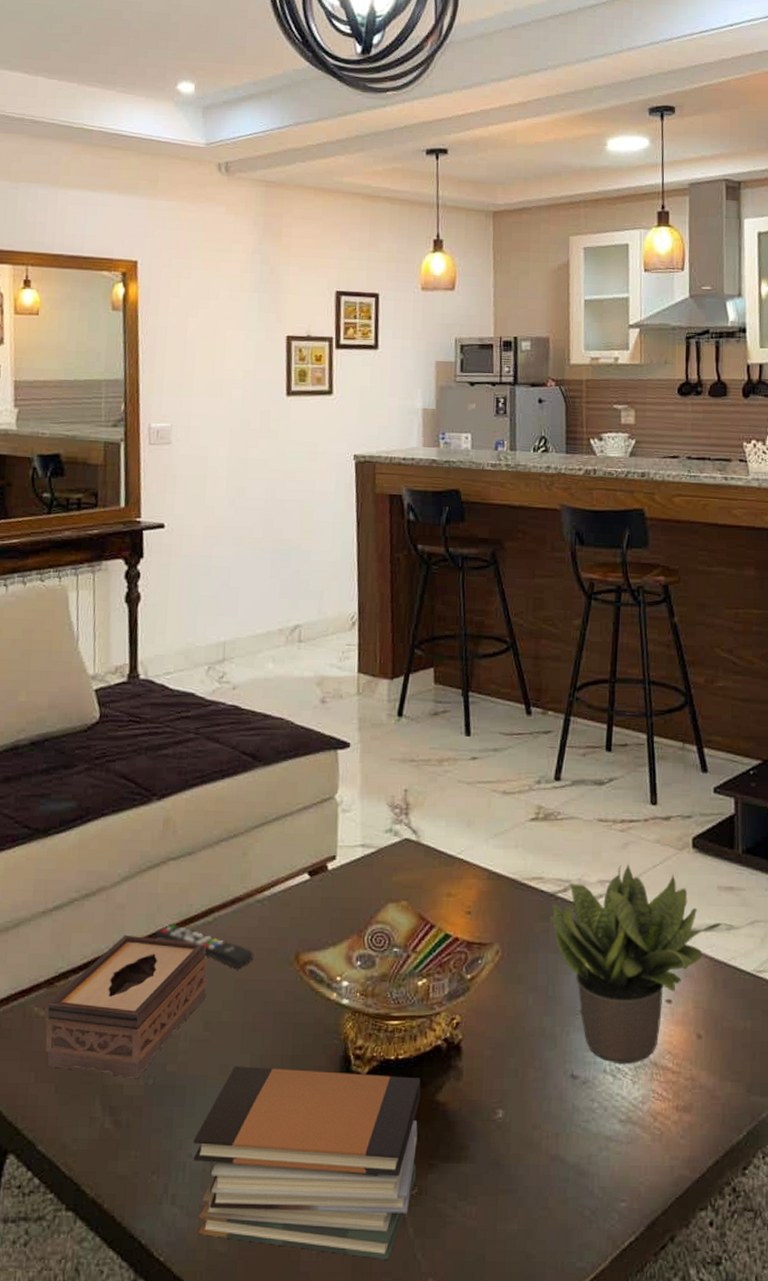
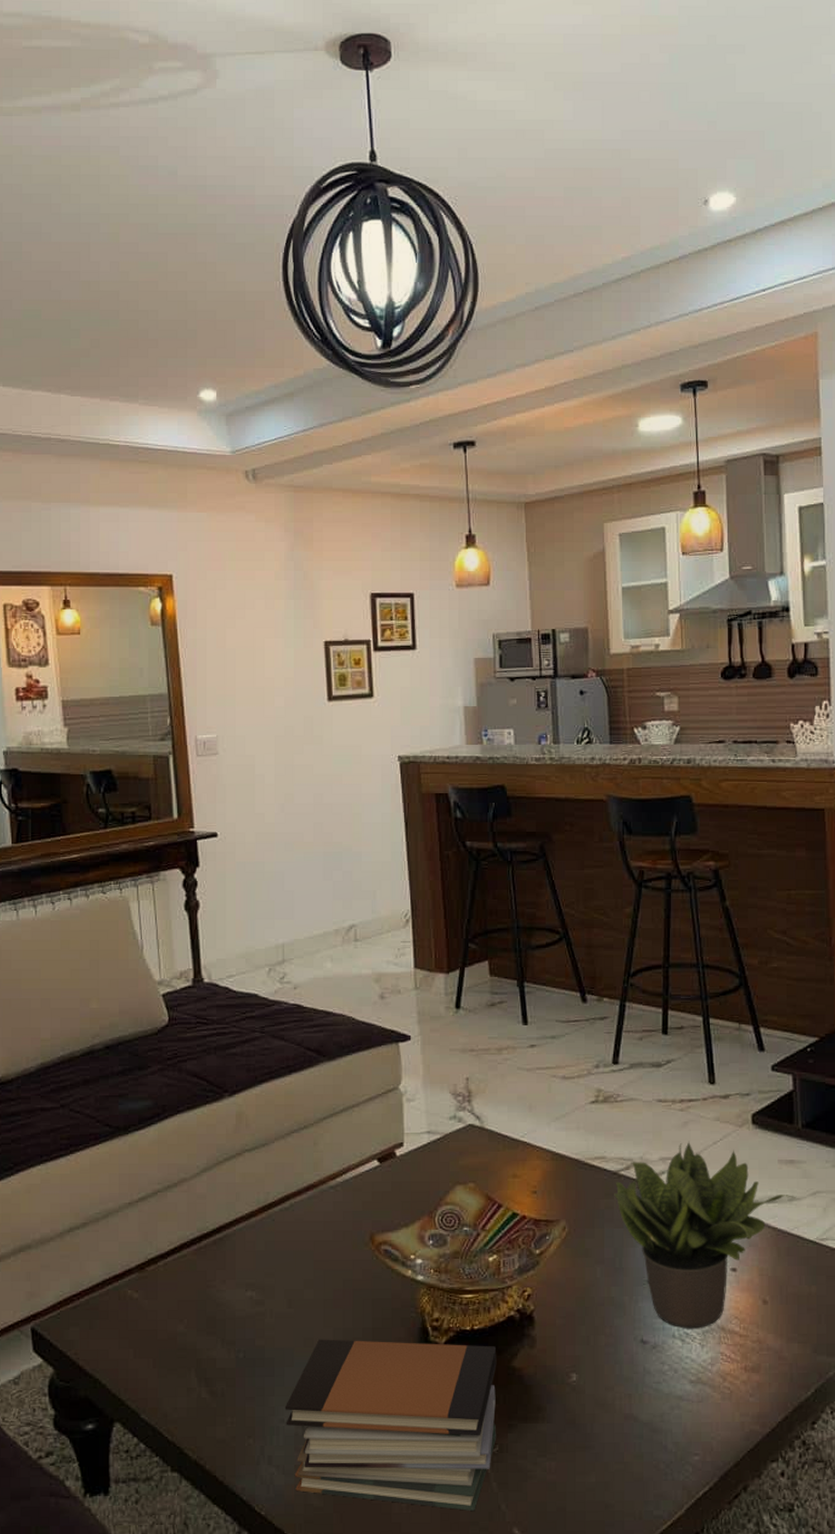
tissue box: present [45,936,208,1078] -> none [139,1223,288,1352]
remote control: present [155,923,254,968] -> none [236,1210,331,1250]

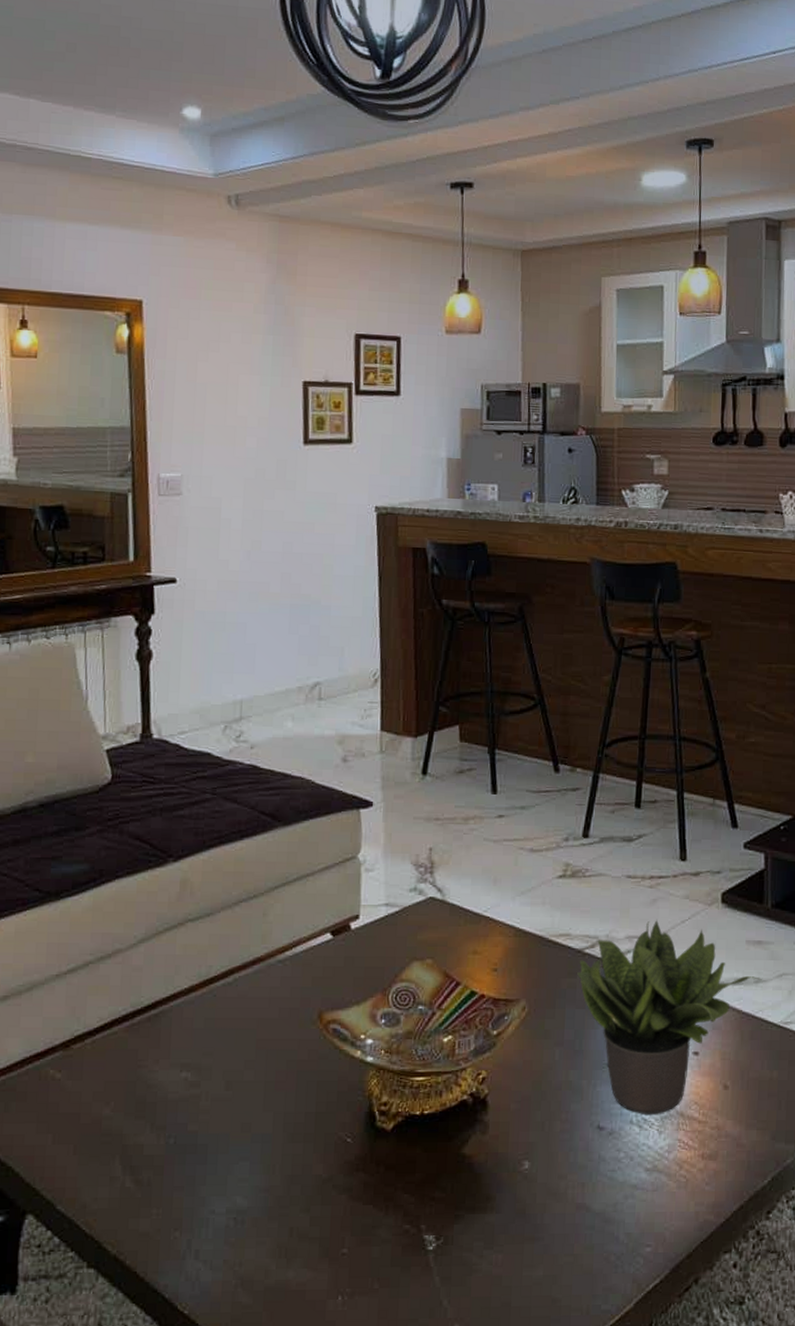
book stack: present [284,1339,497,1511] -> none [216,1124,447,1307]

